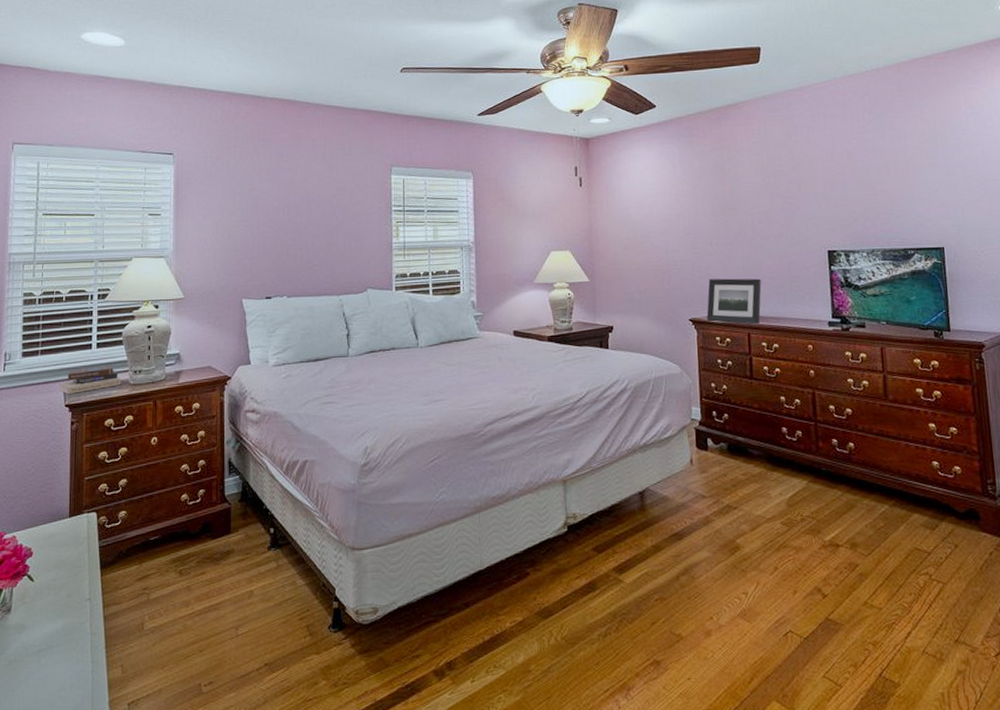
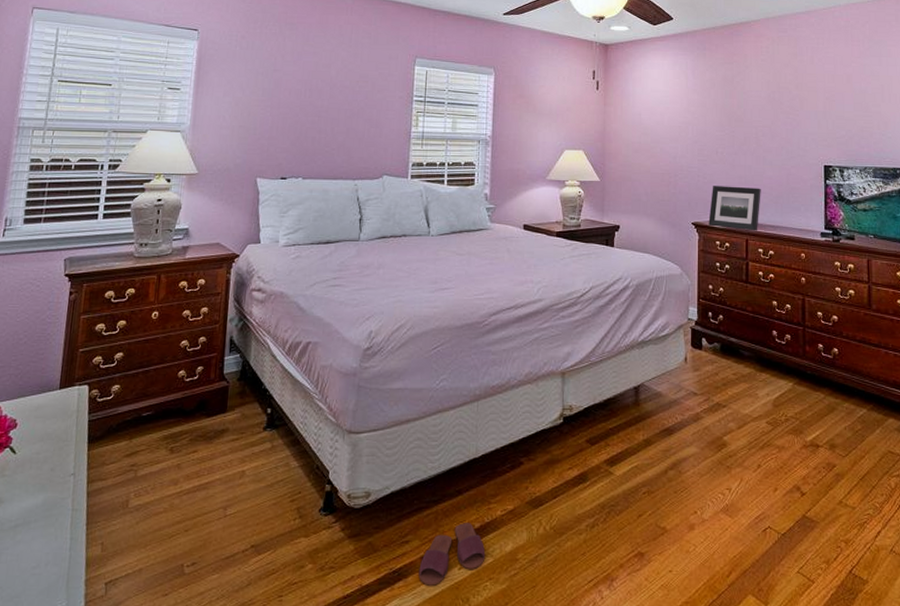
books: present [59,365,121,395] -> none [59,236,125,265]
slippers: none [431,635,498,699] -> present [418,523,486,586]

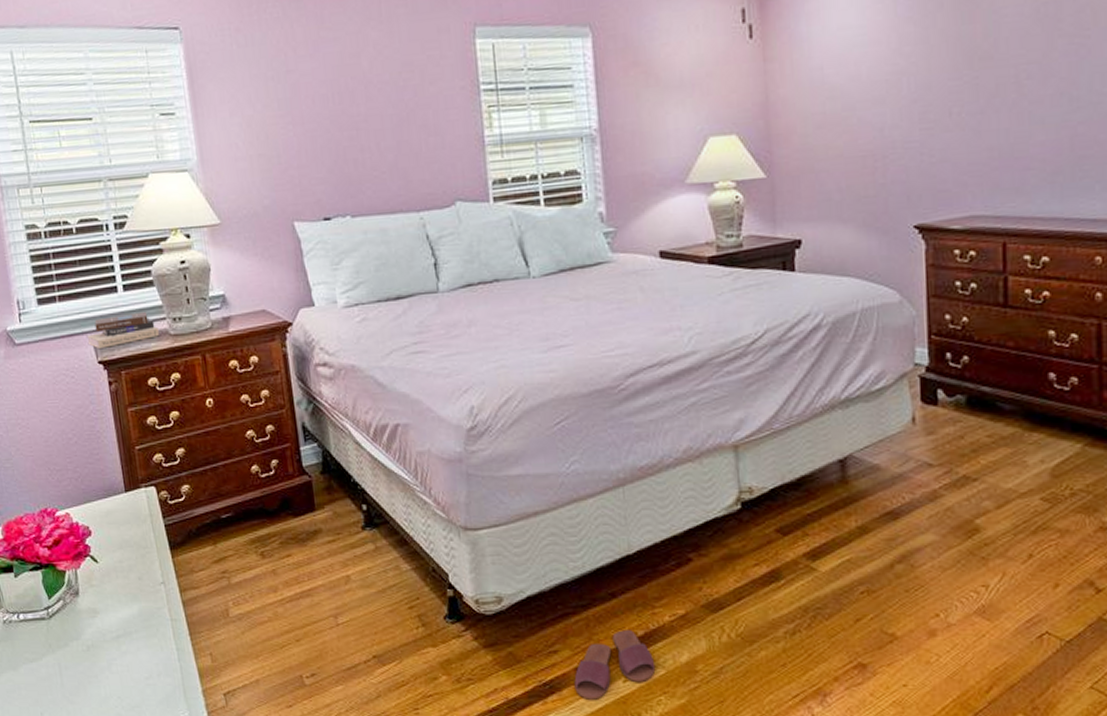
books: none [59,236,125,265] -> present [86,311,159,350]
picture frame: present [708,186,761,231] -> none [940,162,1027,230]

